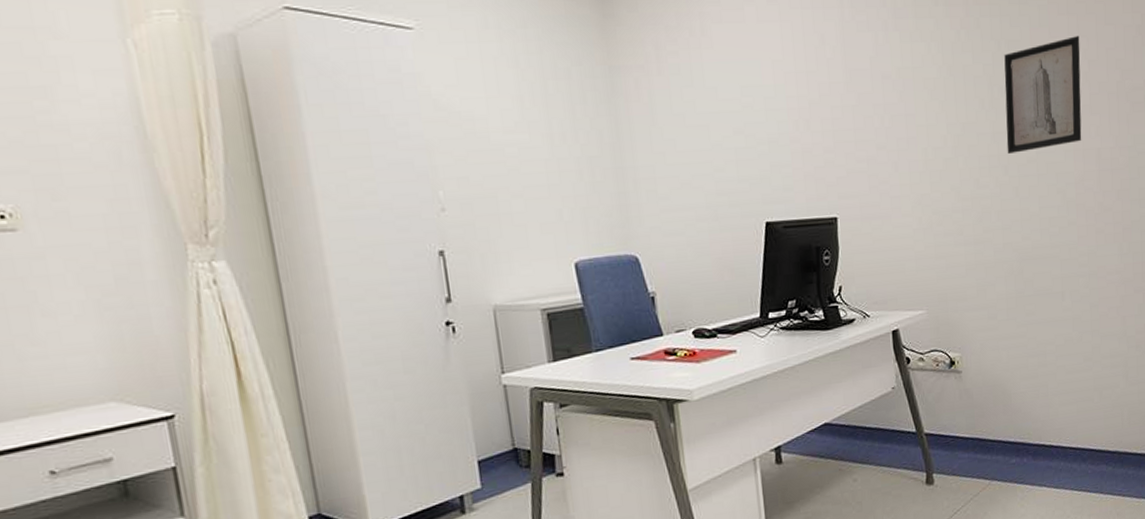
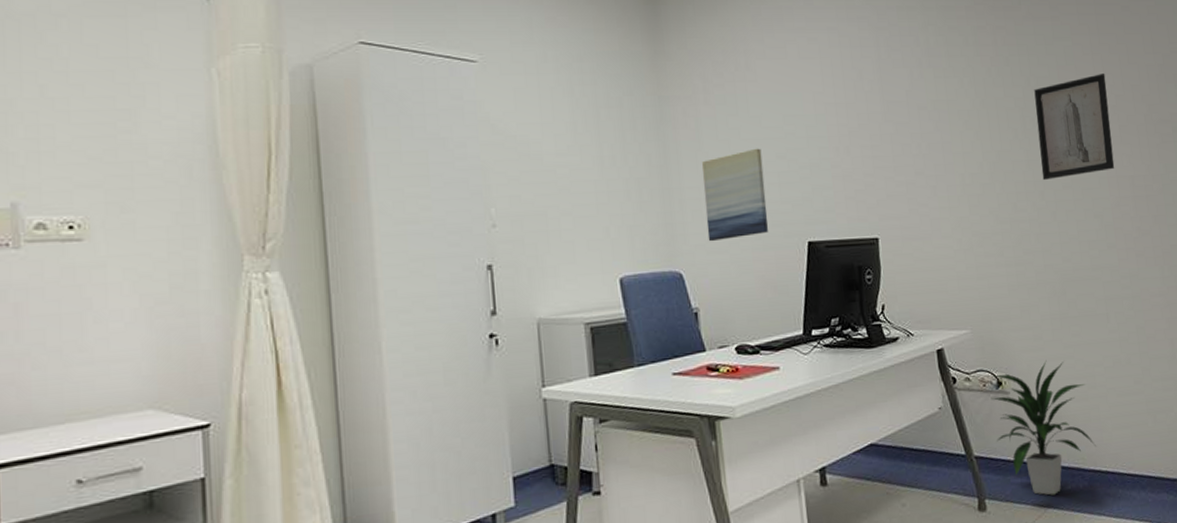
wall art: none [656,122,725,224] -> present [702,148,769,242]
indoor plant: none [943,340,1042,469] -> present [991,361,1096,496]

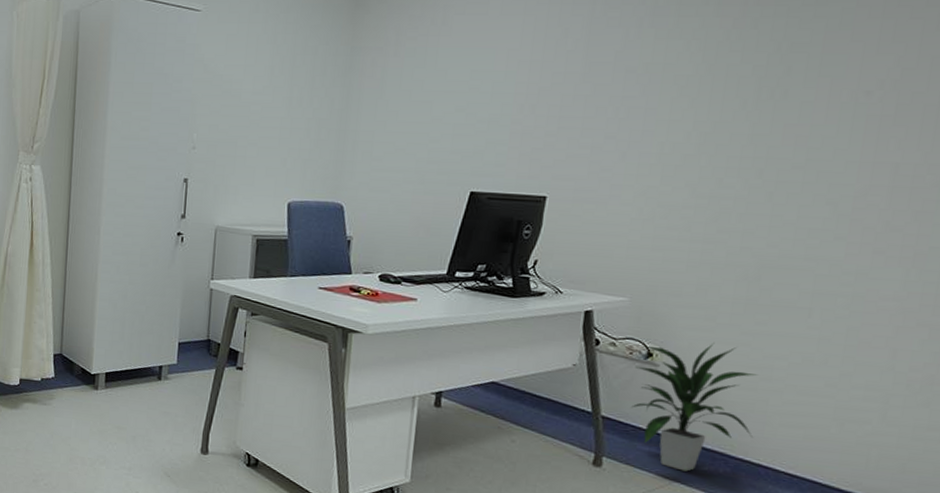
wall art: present [702,148,769,242] -> none [373,100,442,181]
wall art: present [1034,74,1115,180] -> none [766,42,895,158]

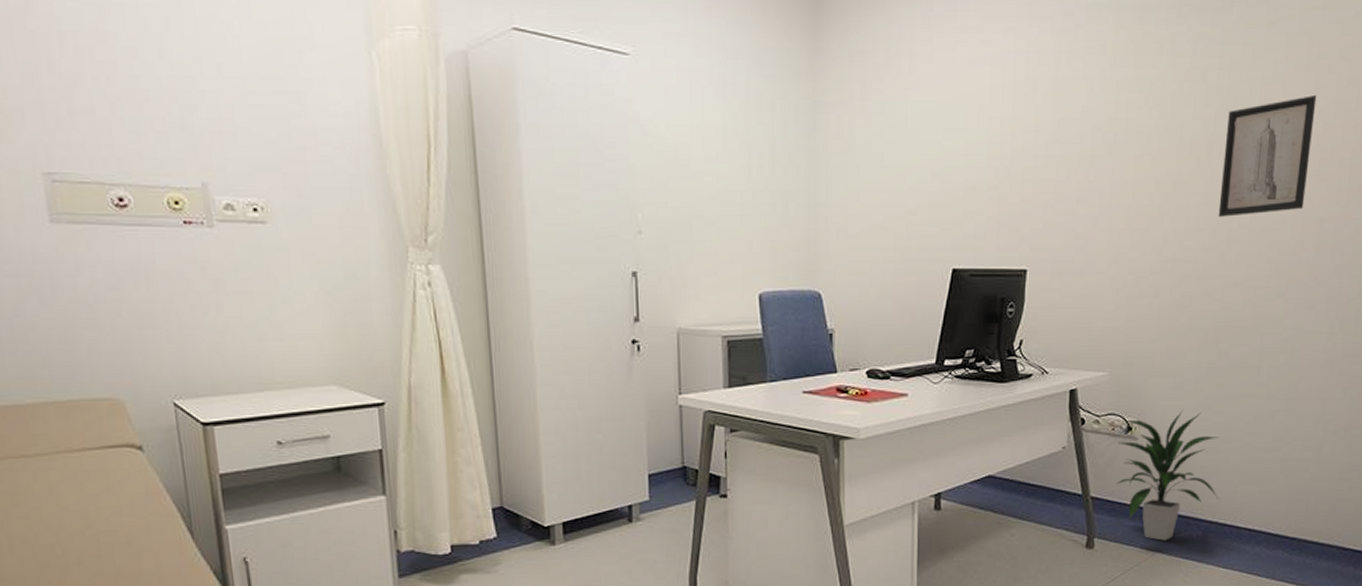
wall art: none [766,42,895,158] -> present [1218,95,1317,217]

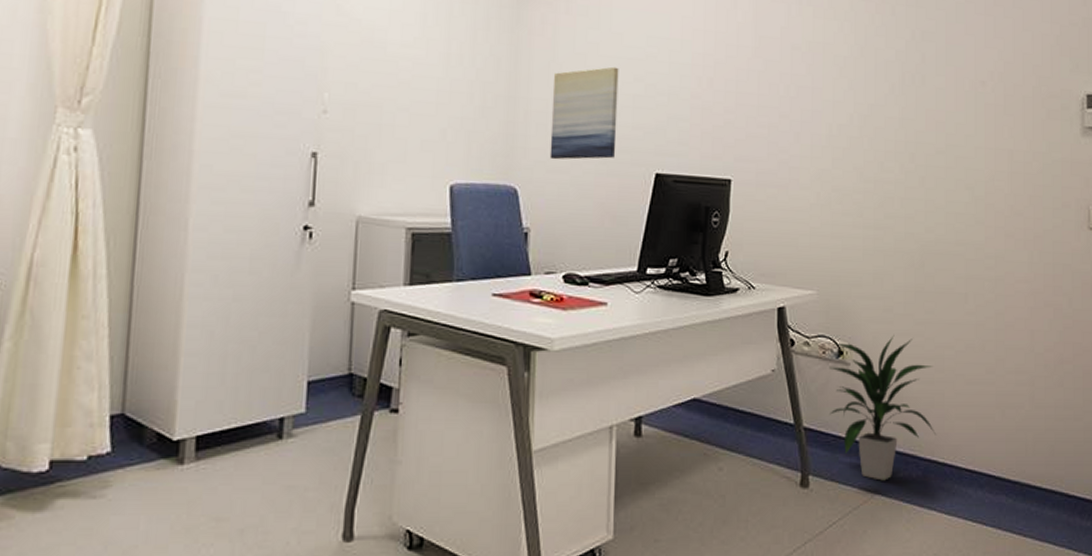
wall art: none [850,164,915,263] -> present [549,66,619,160]
wall art: present [1218,95,1317,217] -> none [915,36,996,142]

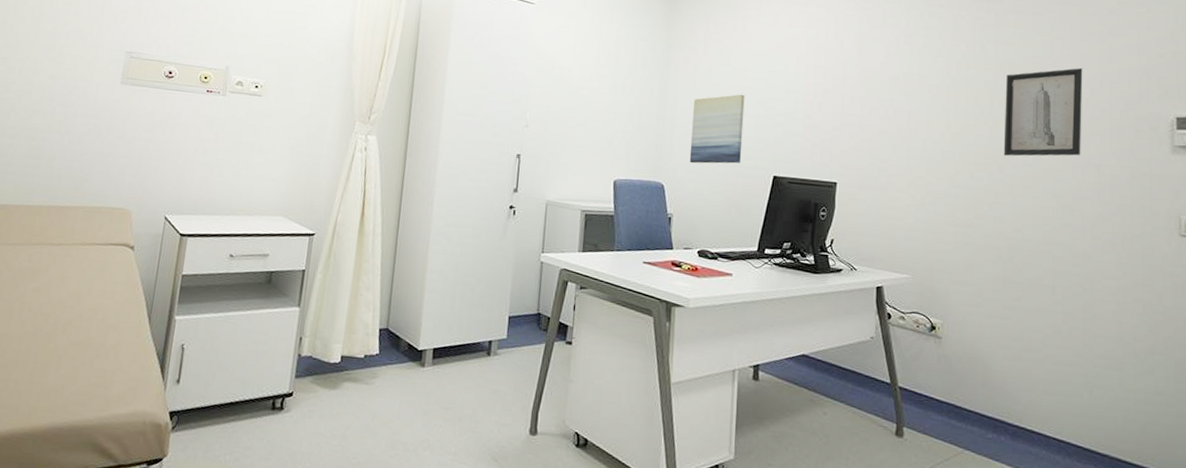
indoor plant: present [829,335,936,481] -> none [922,317,1024,440]
wall art: none [915,36,996,142] -> present [1003,68,1083,156]

